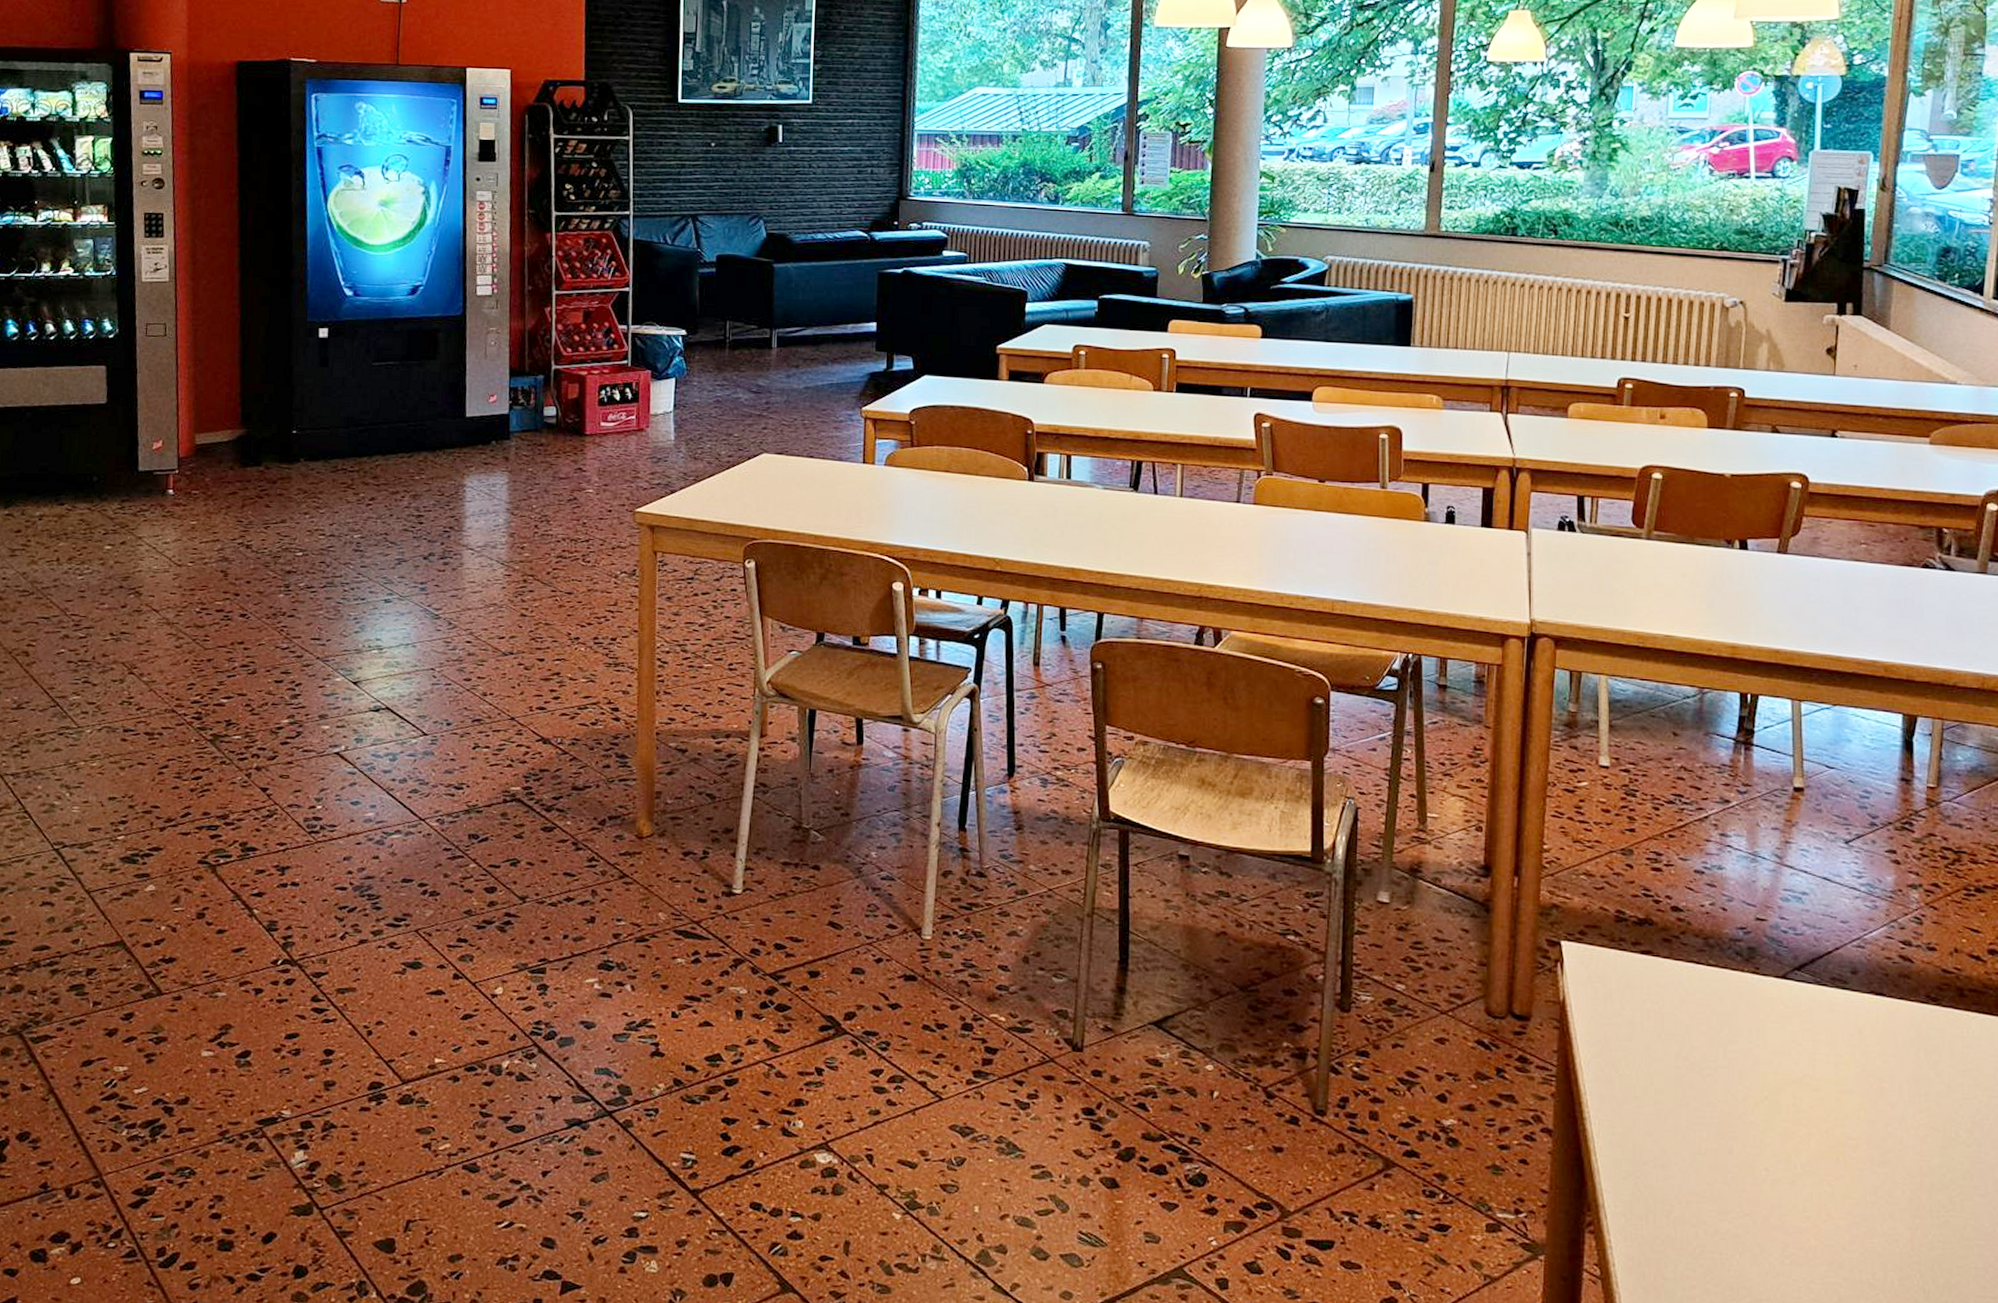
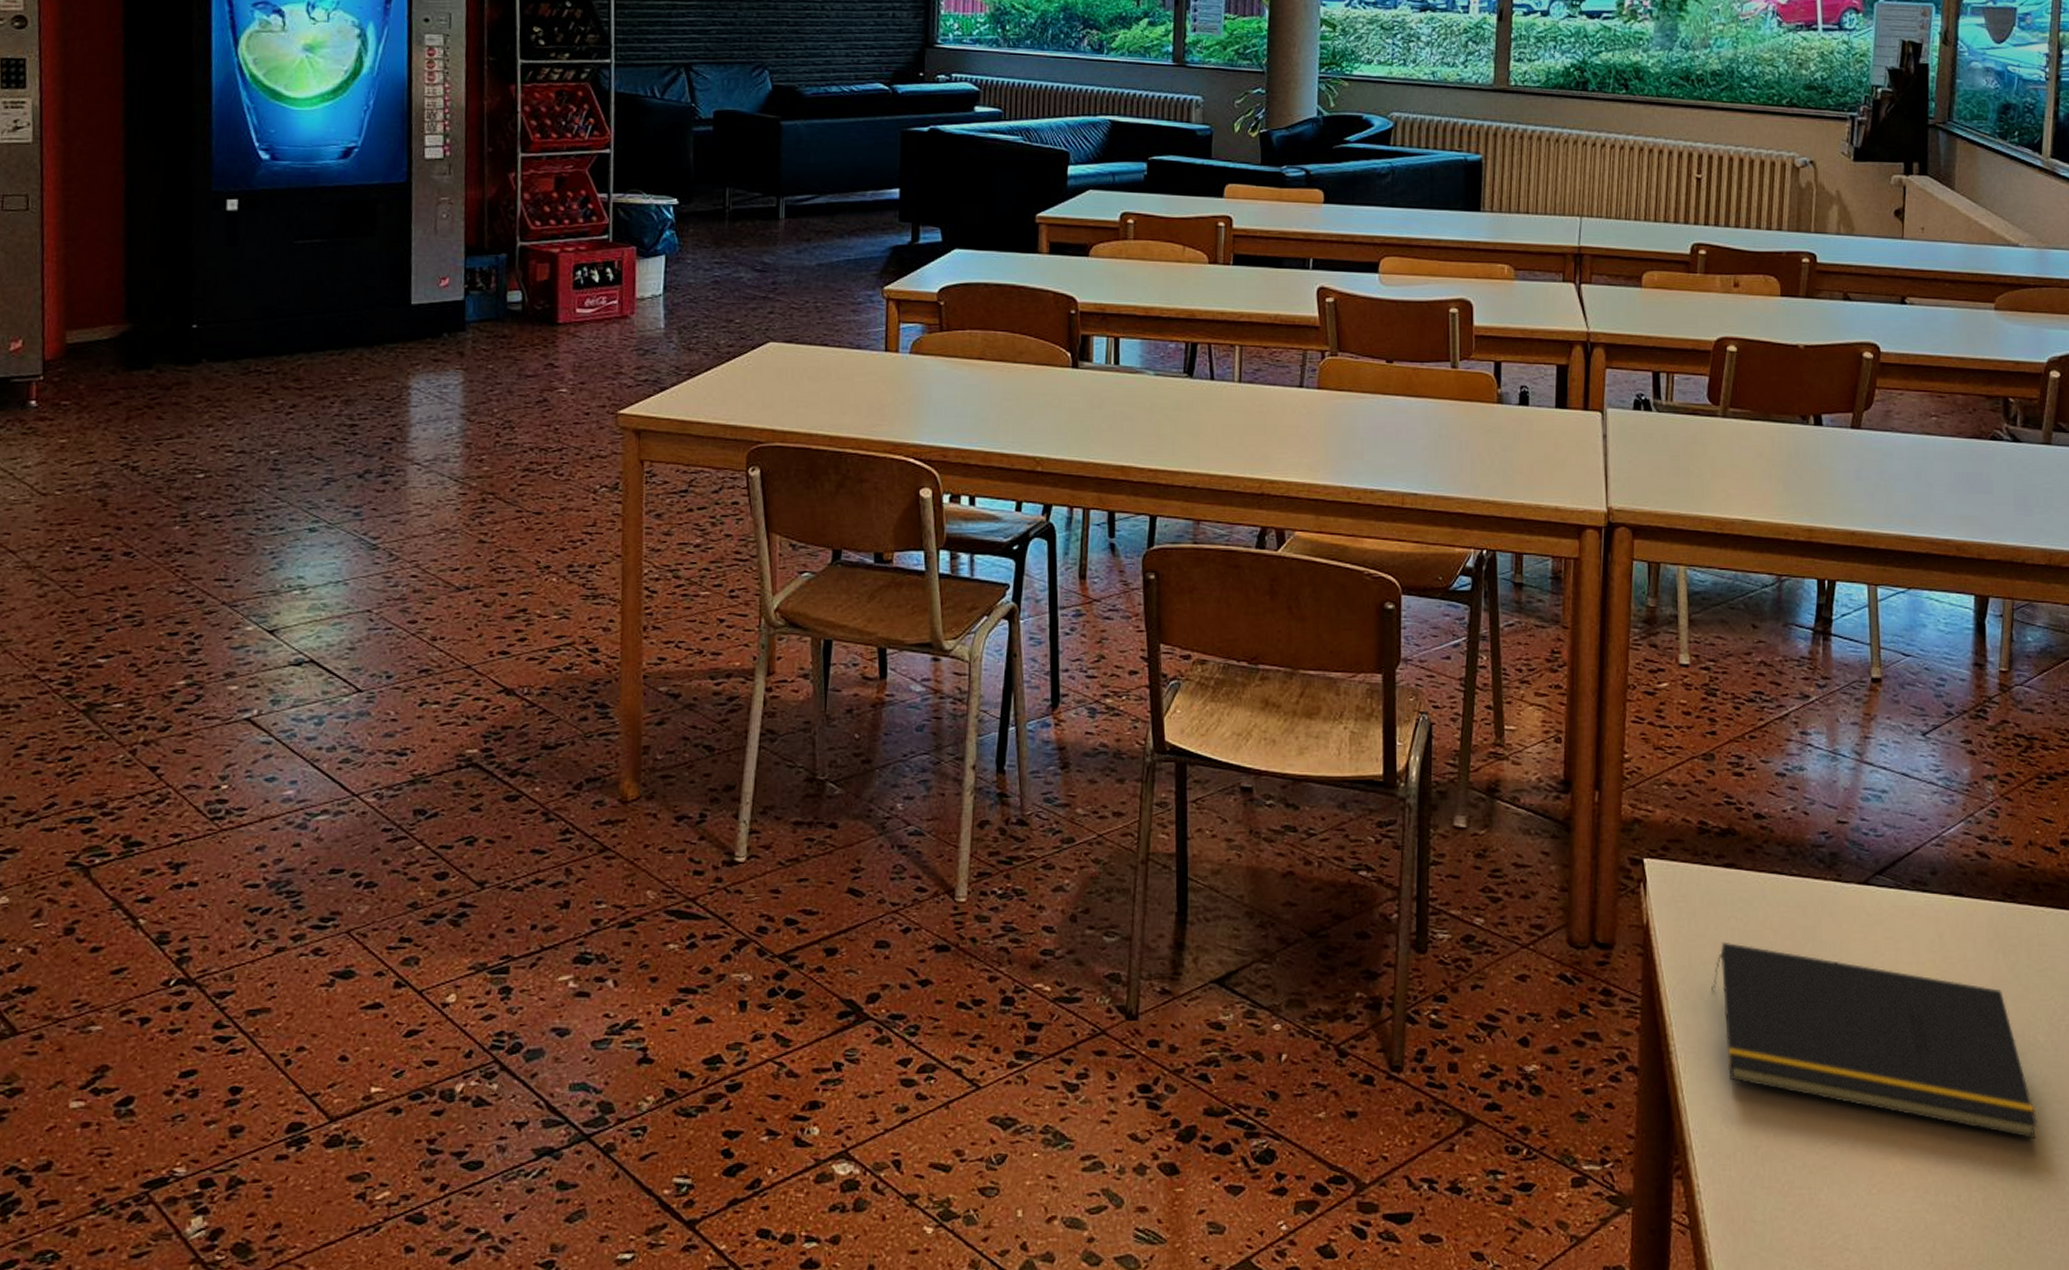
notepad: none [1626,1021,1958,1228] -> present [1711,941,2038,1139]

